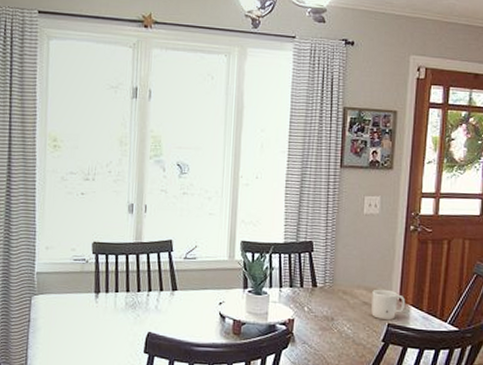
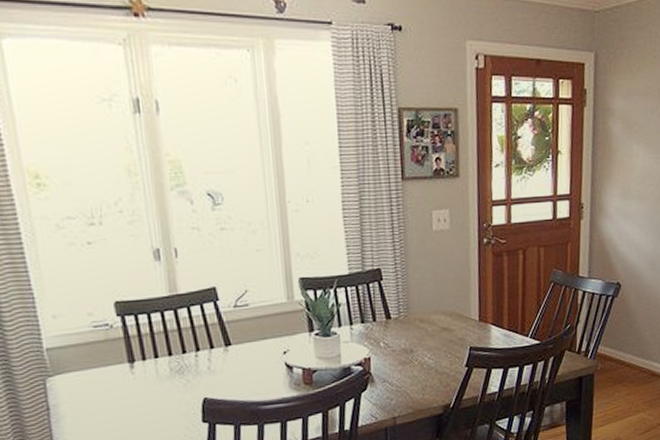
mug: present [371,289,406,321] -> none [450,311,486,344]

